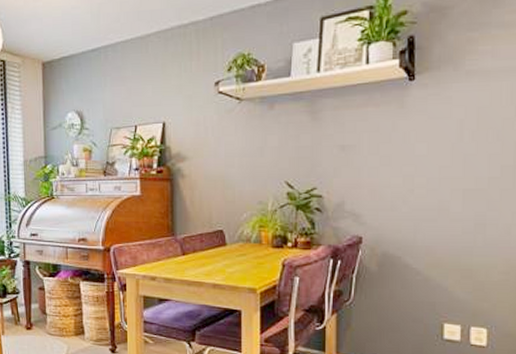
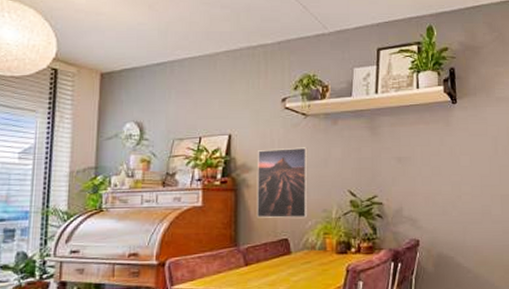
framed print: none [191,135,243,210] -> present [256,147,308,219]

